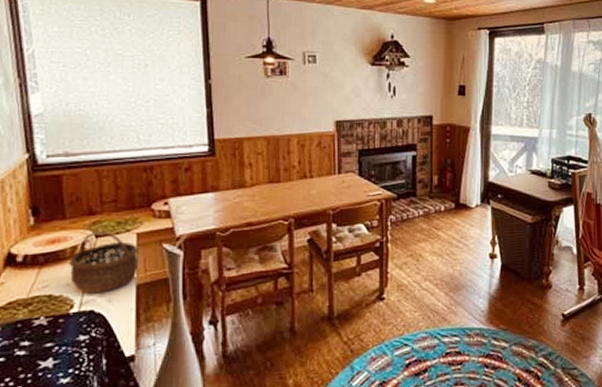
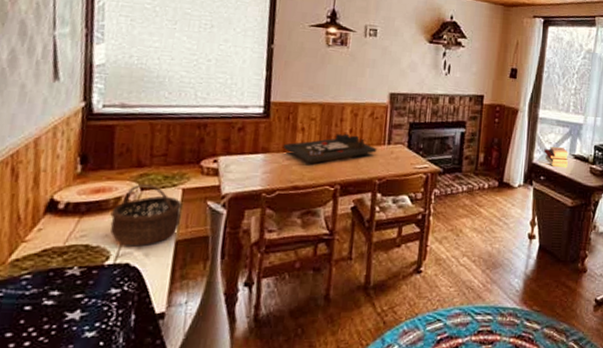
gameboard: none [232,164,328,200] -> present [283,132,377,165]
books: none [500,164,526,185] -> present [544,147,569,168]

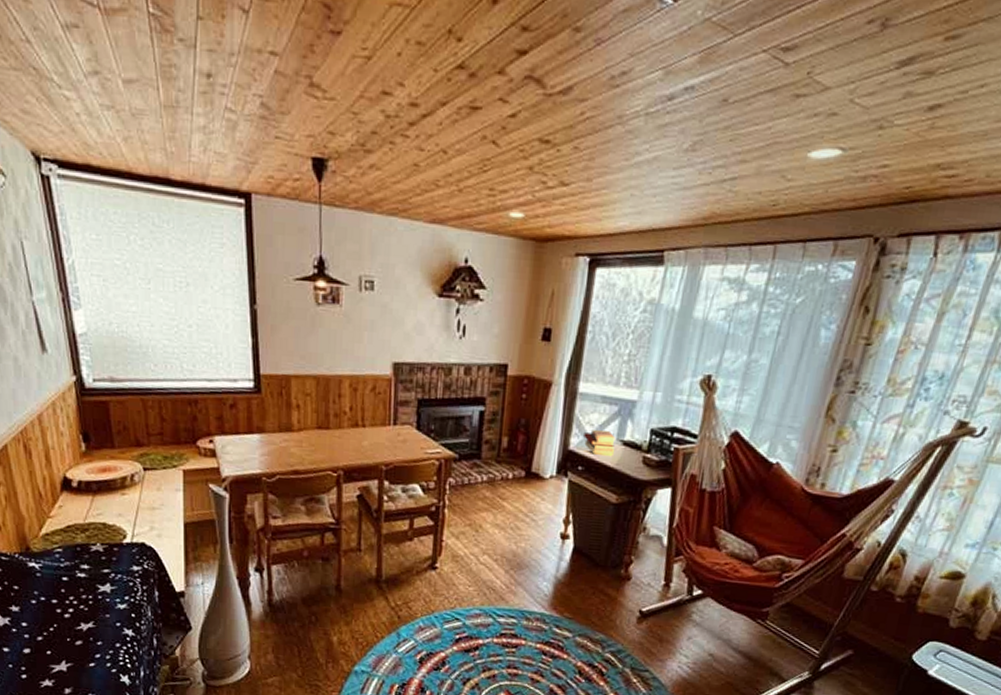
wicker basket: present [110,183,182,246] -> none [120,463,185,526]
gameboard: present [283,132,377,165] -> none [278,410,382,447]

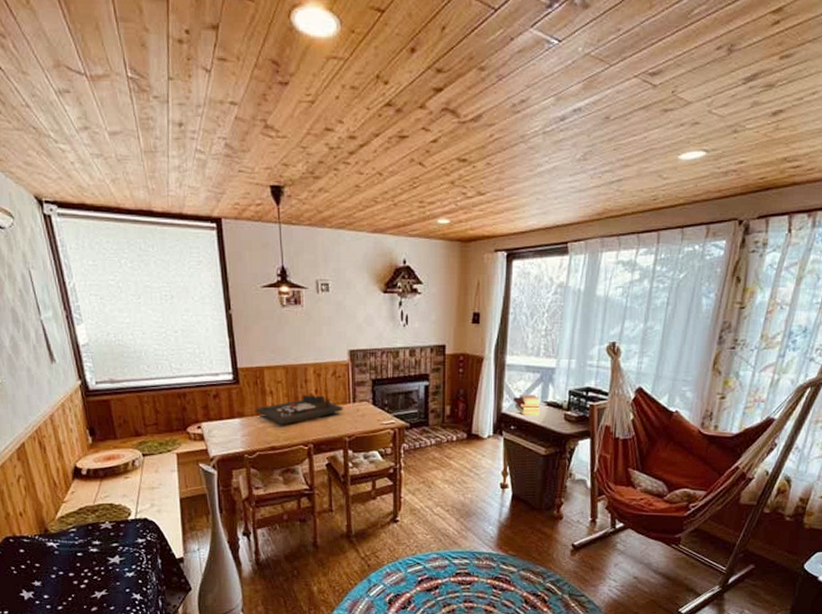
gameboard: none [278,410,382,447] -> present [256,393,343,426]

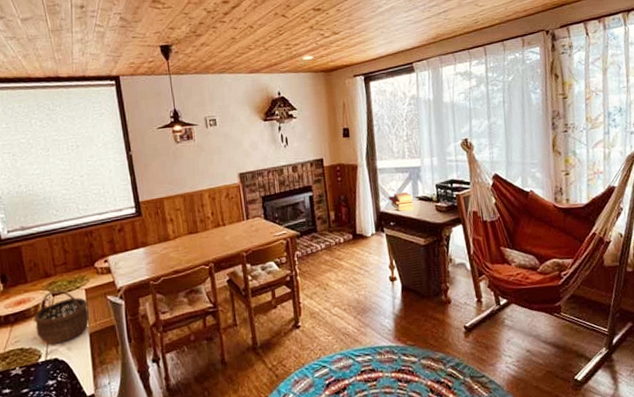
wicker basket: none [123,450,180,503] -> present [34,290,89,344]
gameboard: present [256,393,343,426] -> none [158,215,238,249]

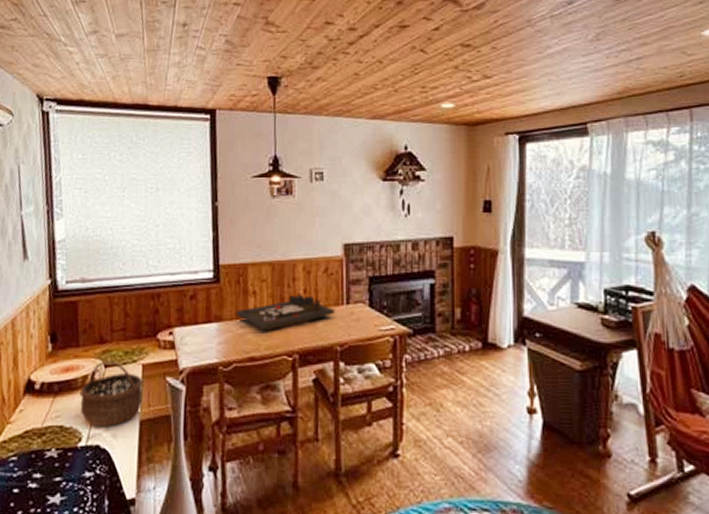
gameboard: none [158,215,238,249] -> present [235,293,335,332]
books: present [389,192,414,212] -> none [537,295,571,321]

